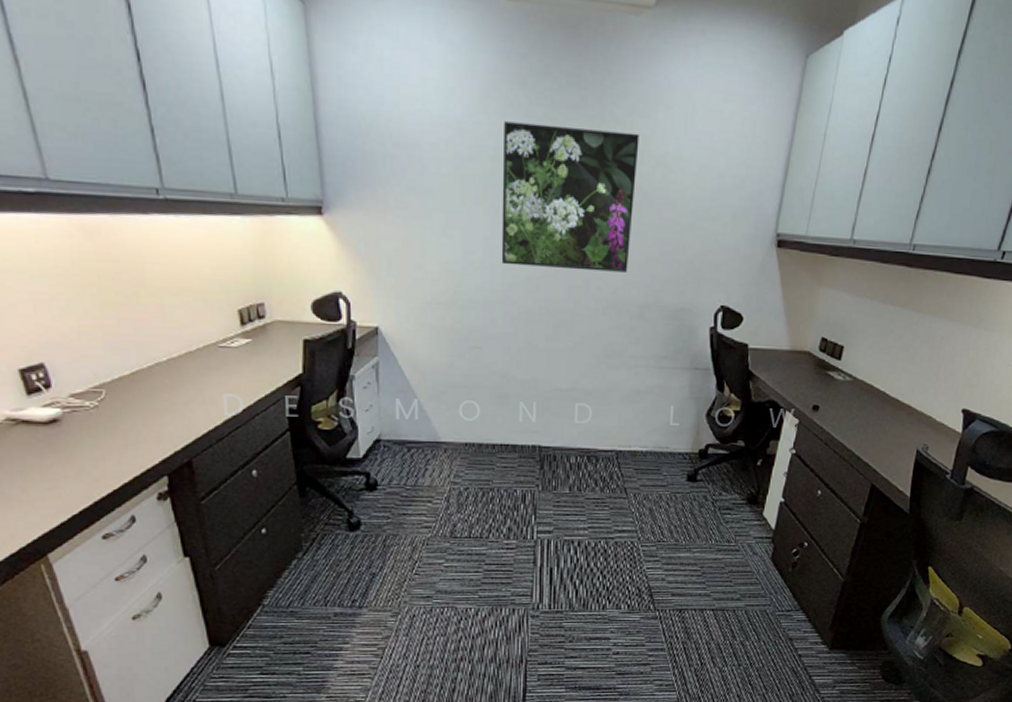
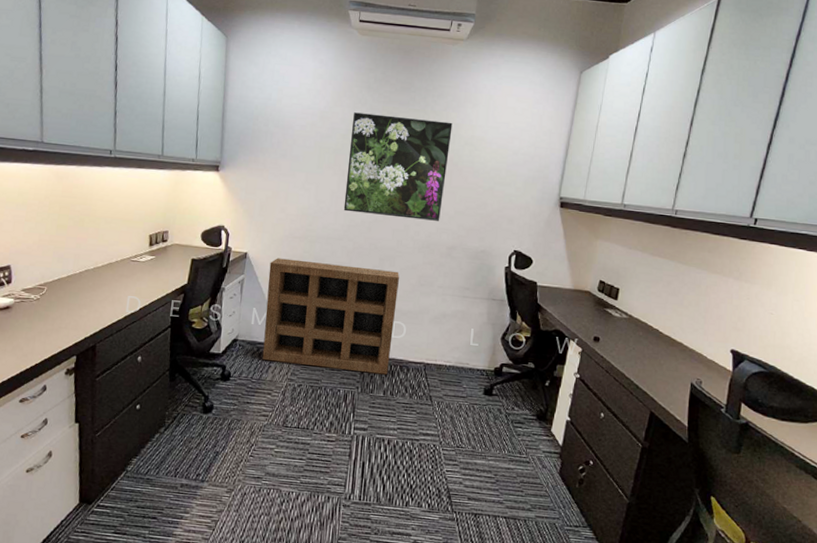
shelving unit: none [411,332,580,468] -> present [262,258,399,375]

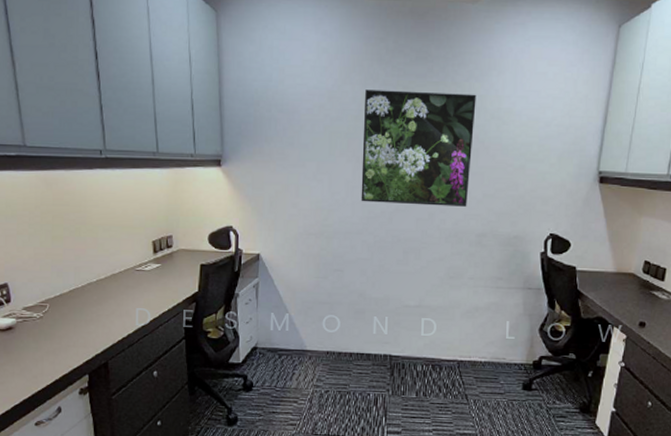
shelving unit: present [262,258,399,375] -> none [284,257,426,375]

